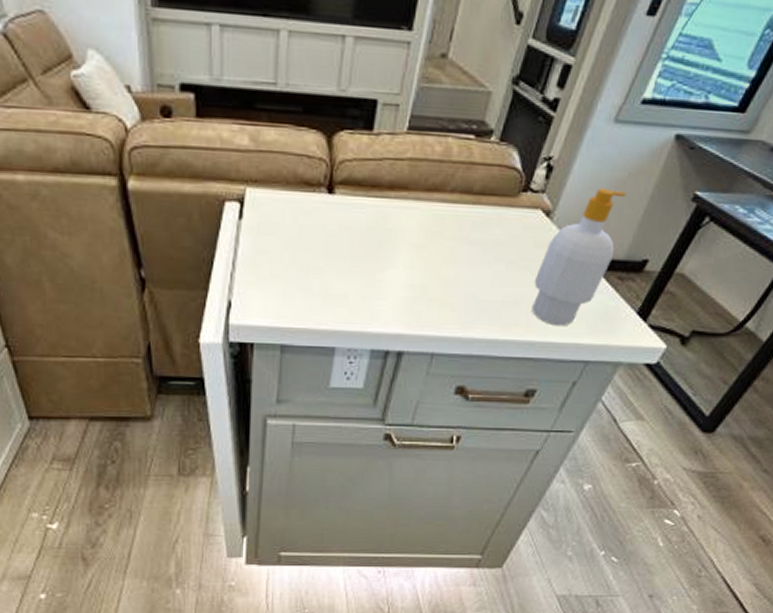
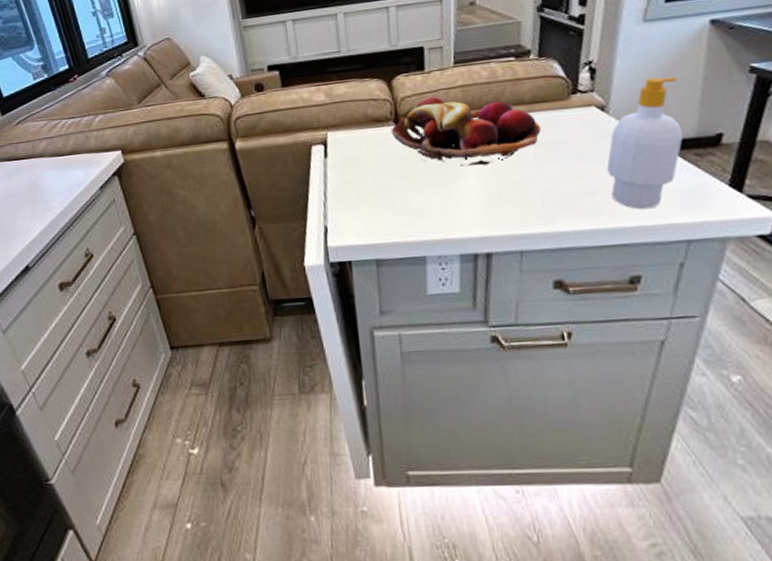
fruit basket: none [321,166,482,257] -> present [391,96,541,166]

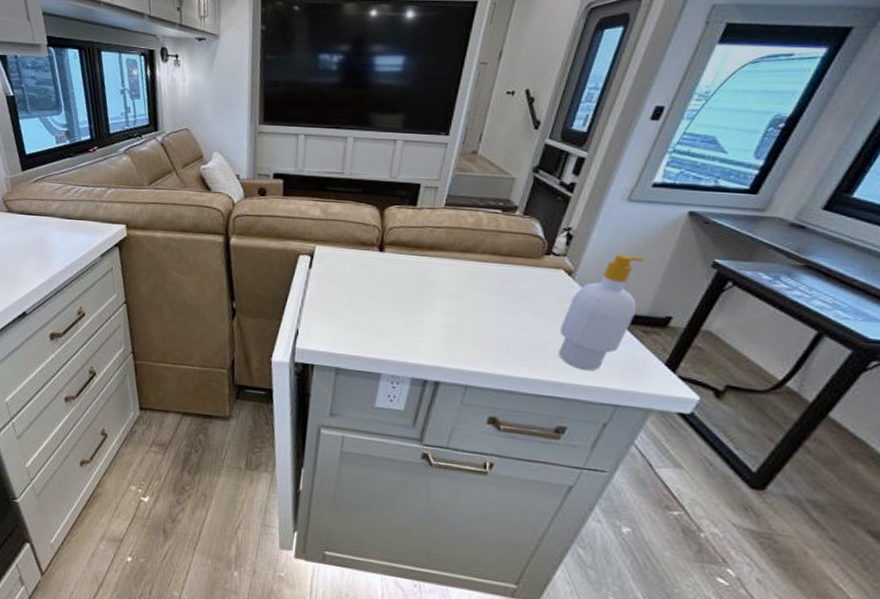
fruit basket: present [391,96,541,166] -> none [374,232,510,304]

